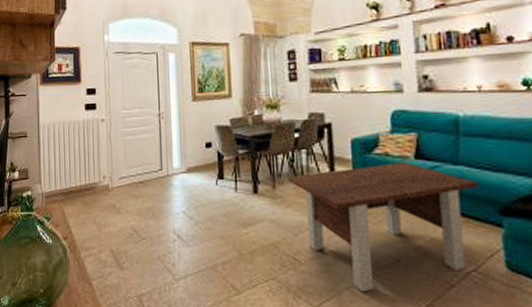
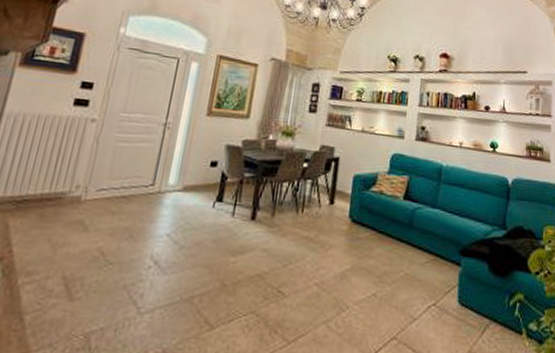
coffee table: present [287,161,478,293] -> none [288,200,448,327]

